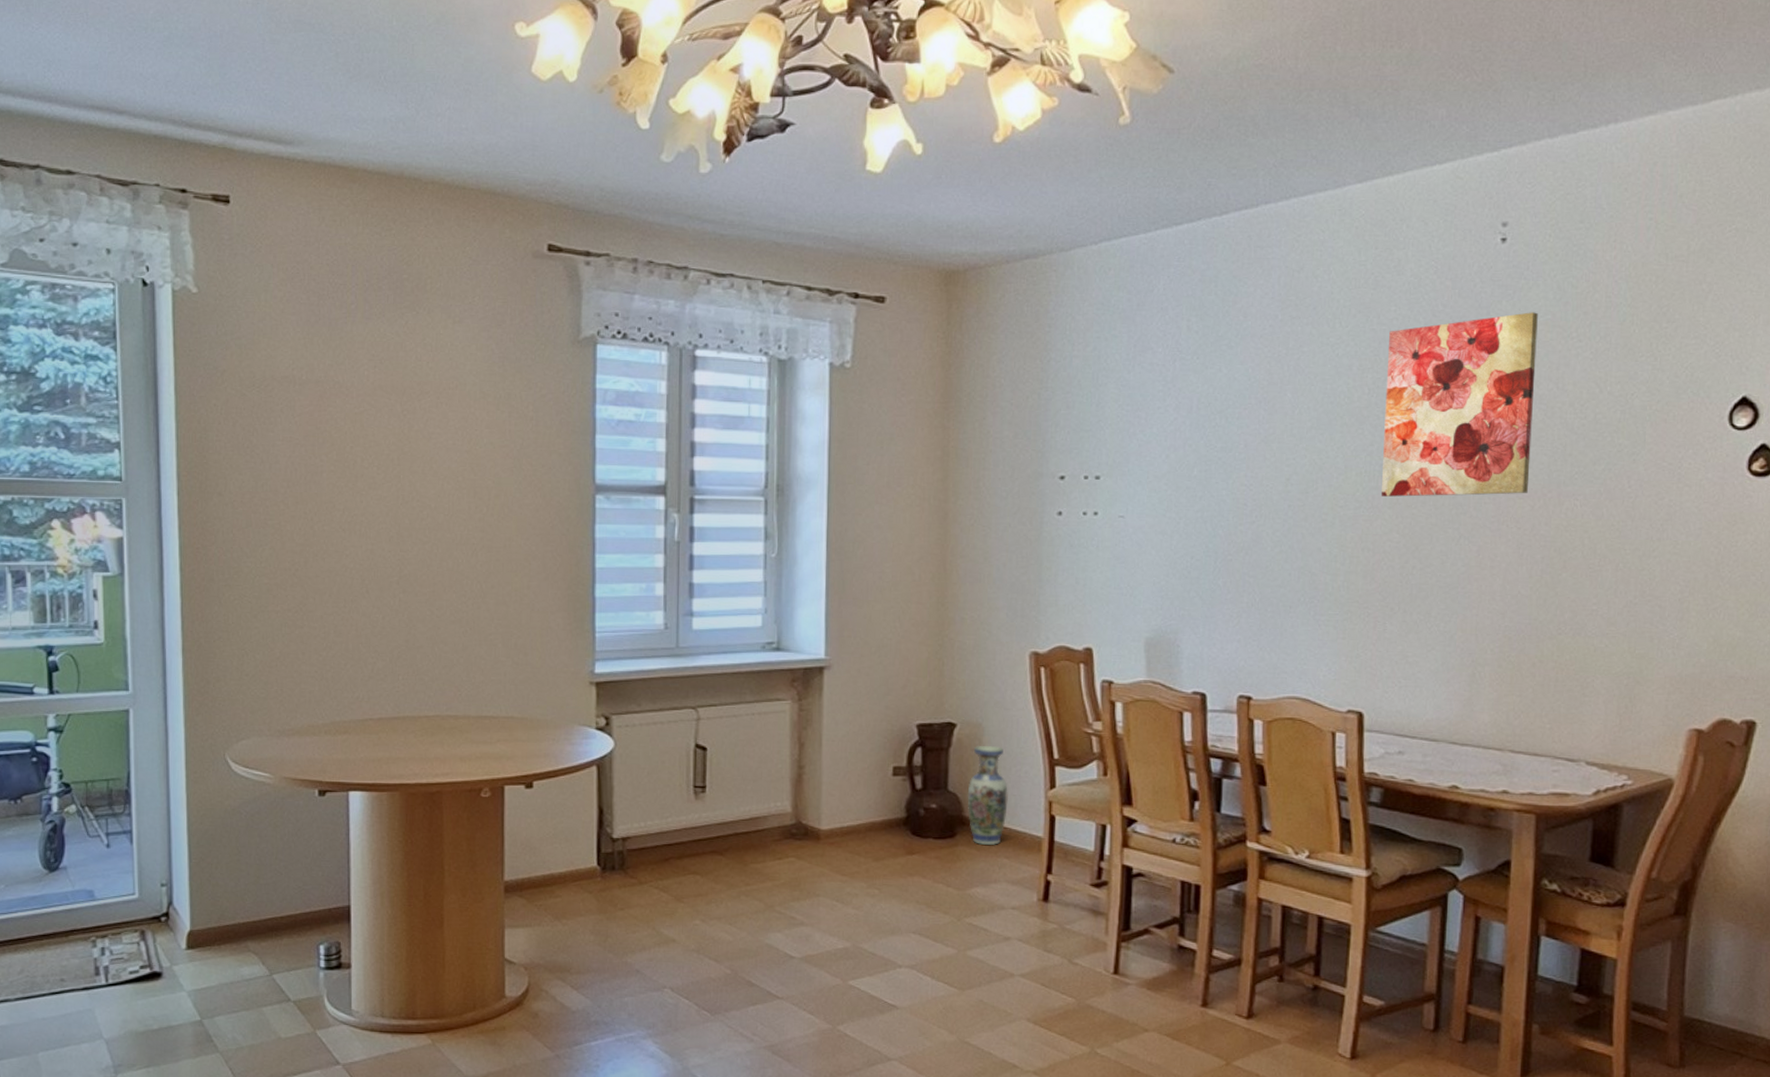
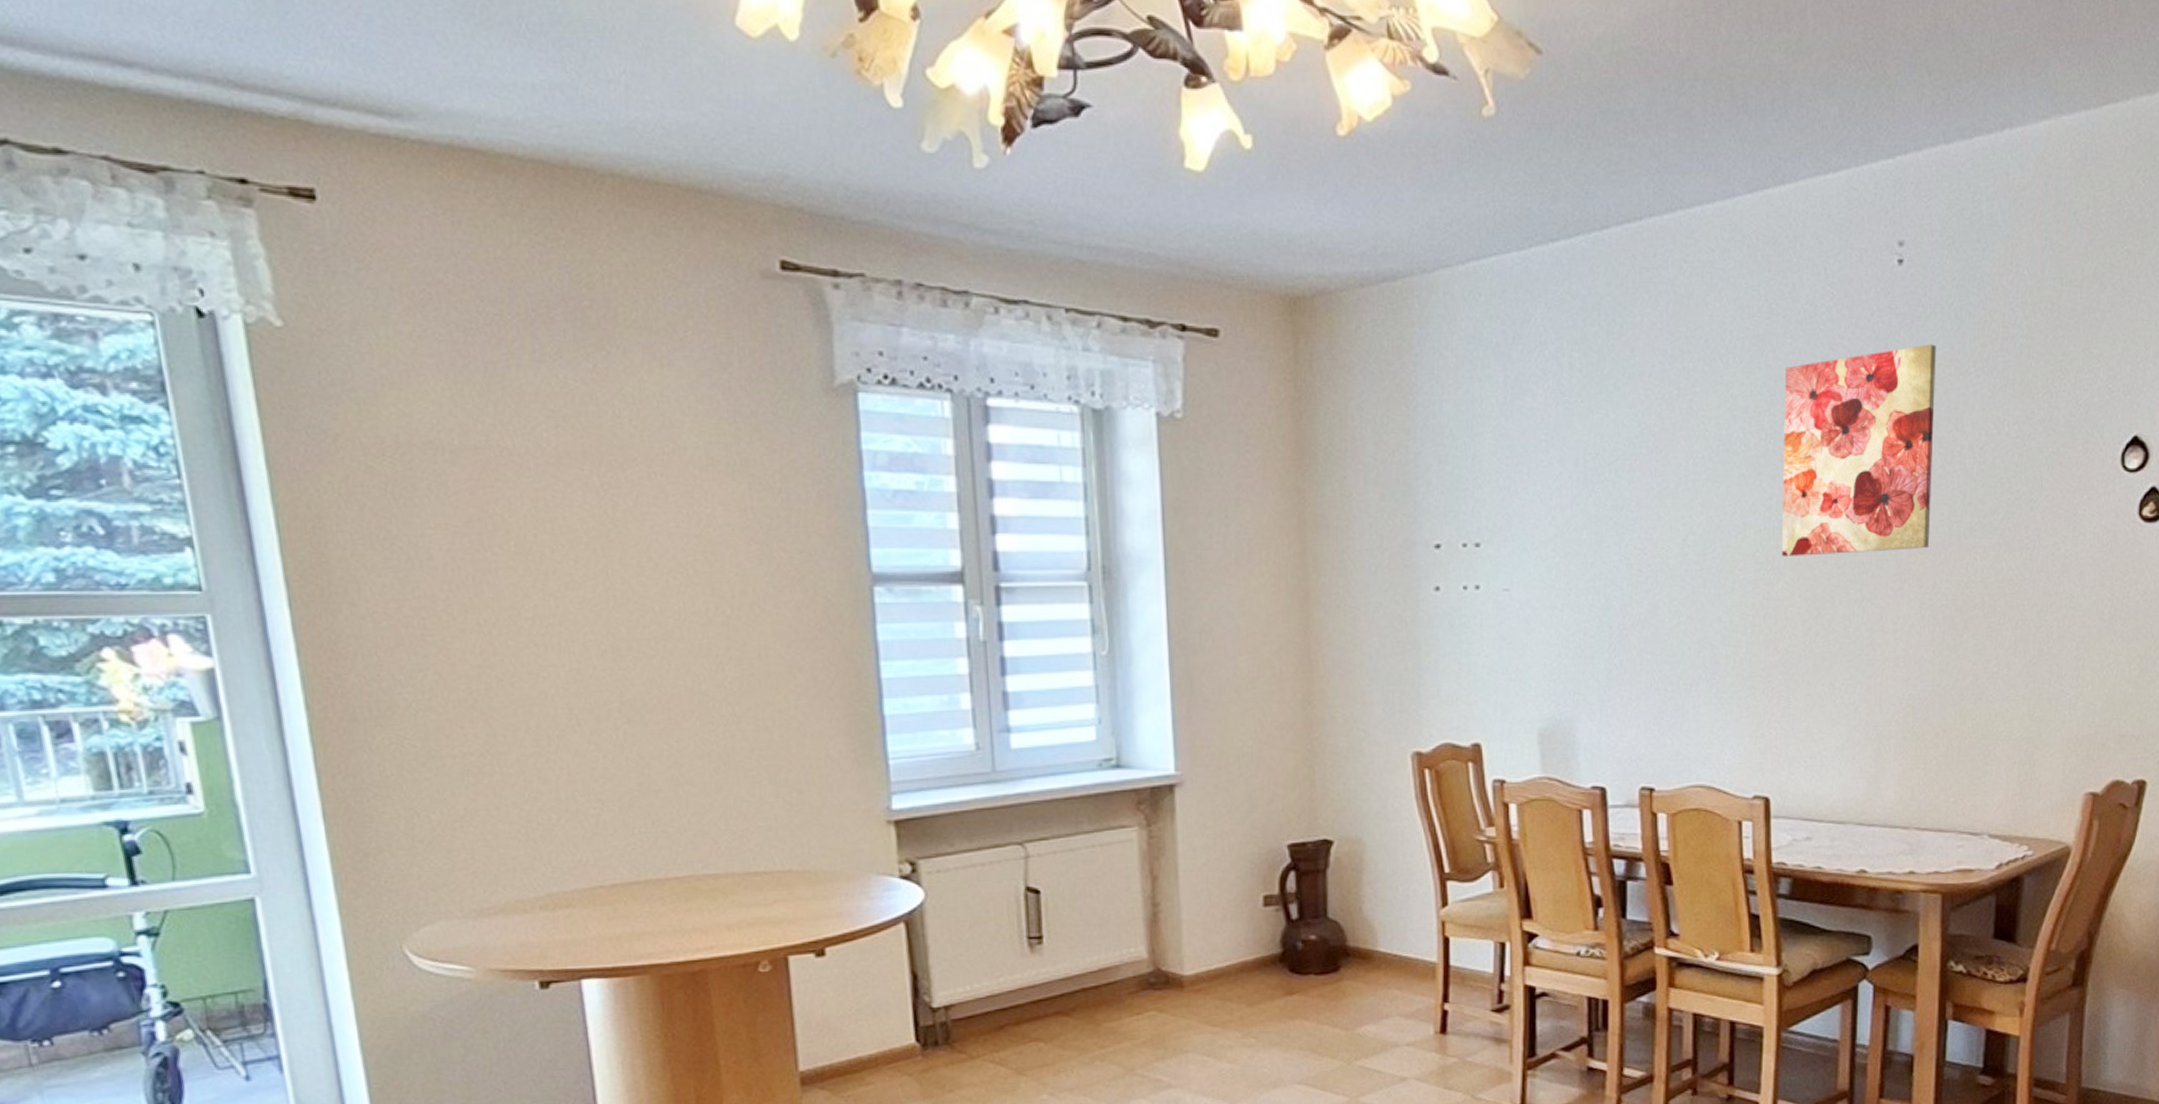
vase: present [967,745,1008,845] -> none [1350,863,1396,977]

